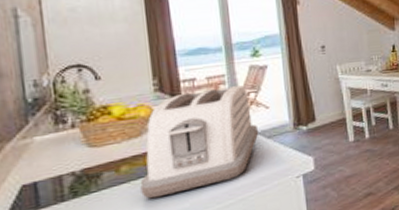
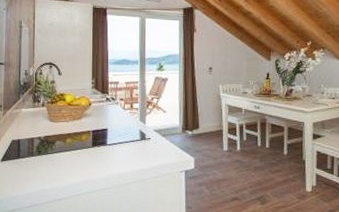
toaster: present [140,85,259,199] -> none [77,91,157,166]

